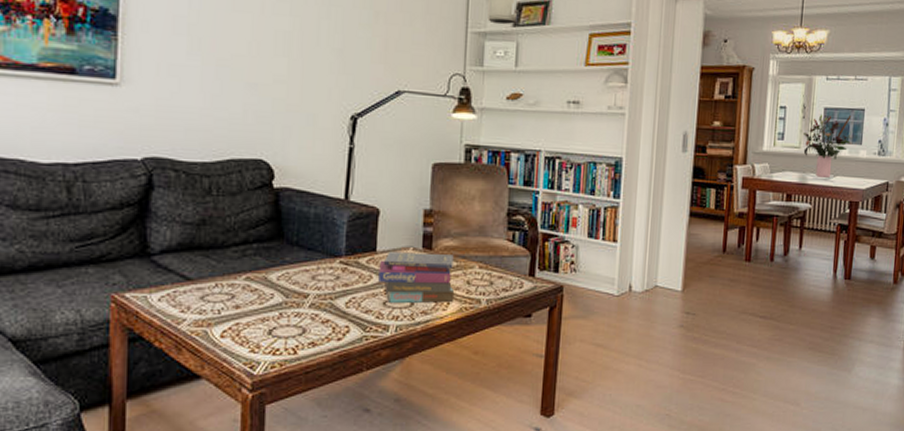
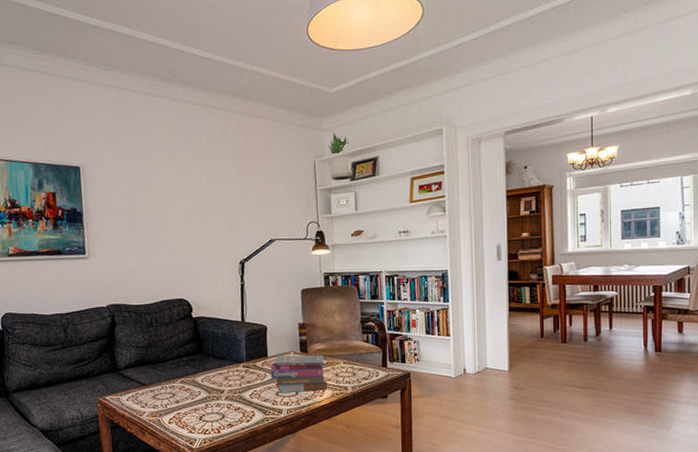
bouquet: present [802,114,852,179] -> none [603,214,650,270]

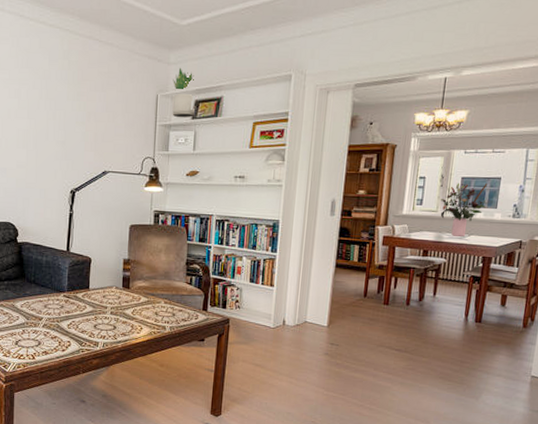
books: present [270,355,328,393] -> none [91,289,146,328]
bouquet: none [603,214,650,270] -> present [440,182,488,238]

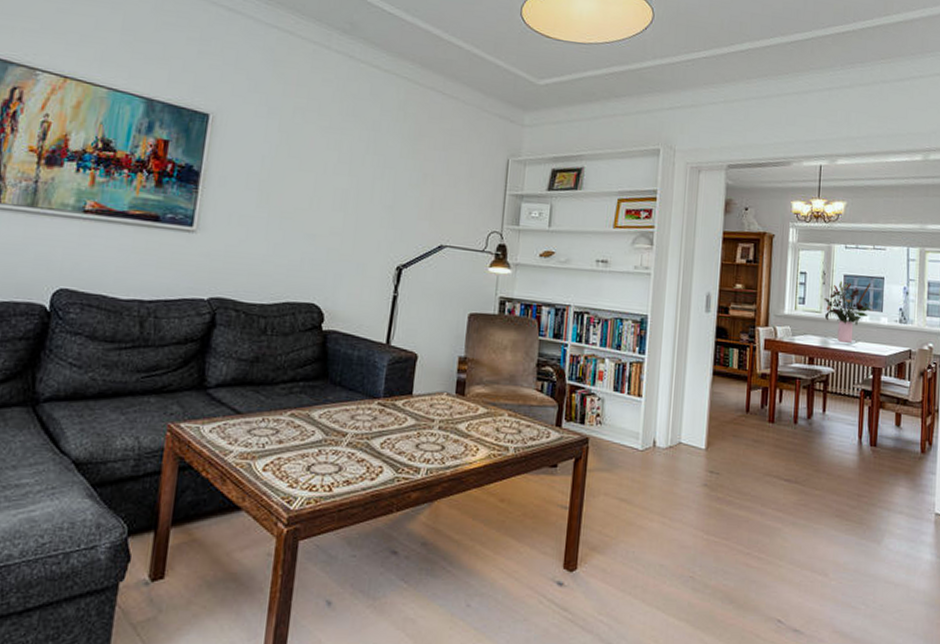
planter: present [171,67,196,118] -> none [524,130,553,189]

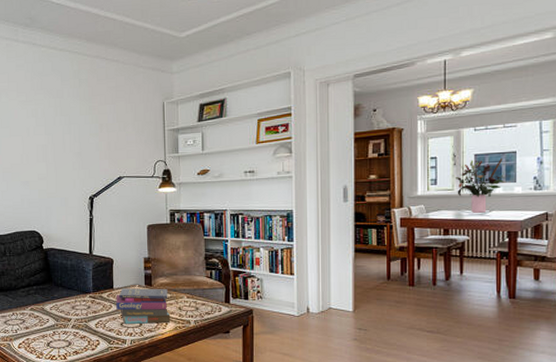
books: none [413,396,485,448] -> present [116,288,171,324]

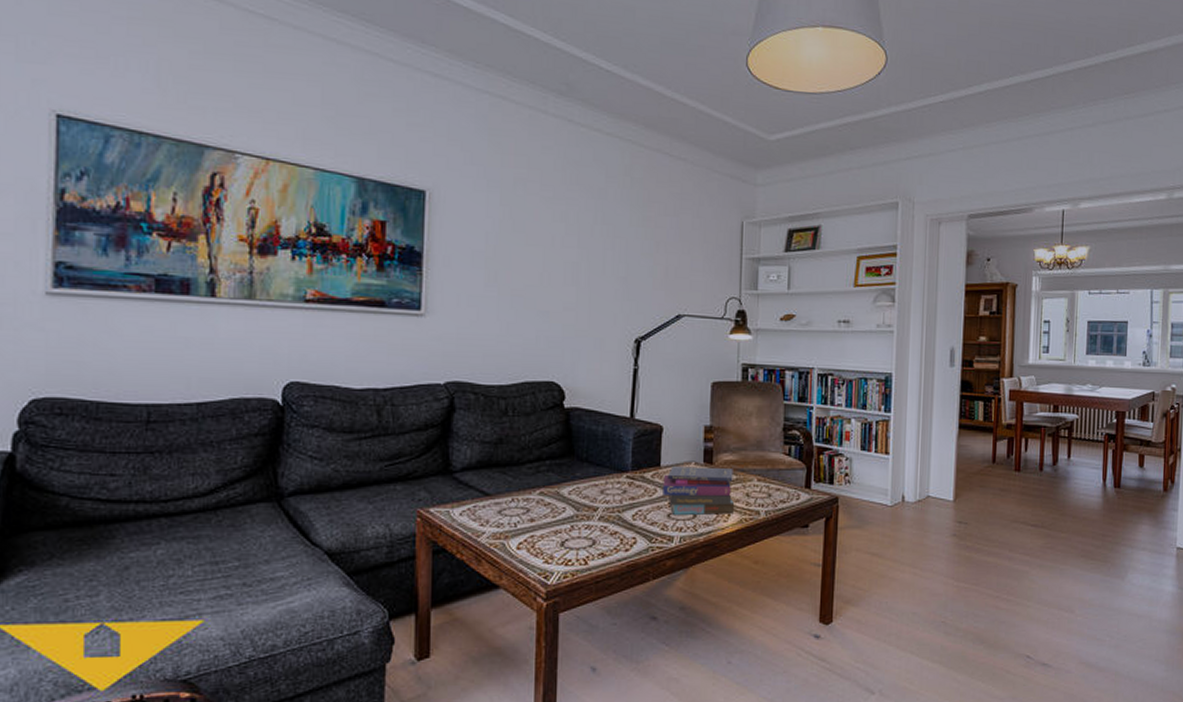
bouquet: present [454,158,506,214] -> none [1067,327,1117,390]

